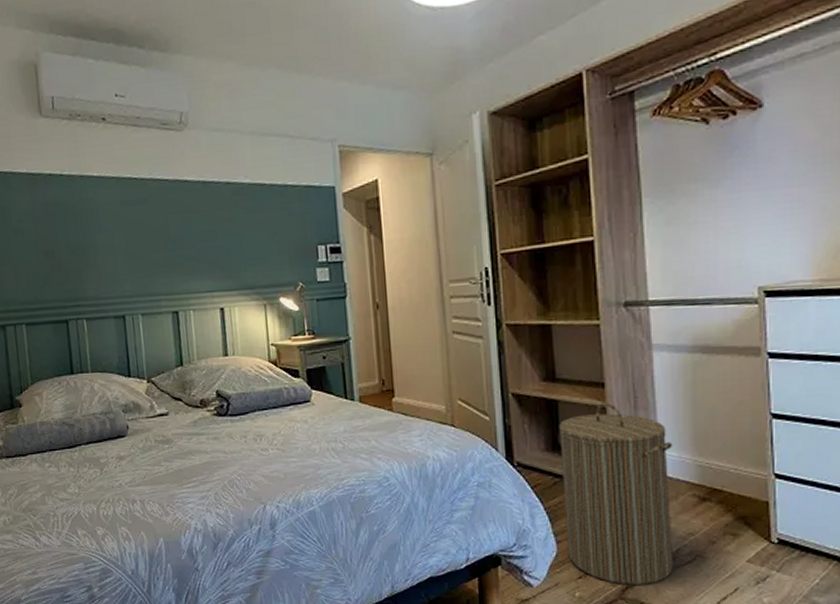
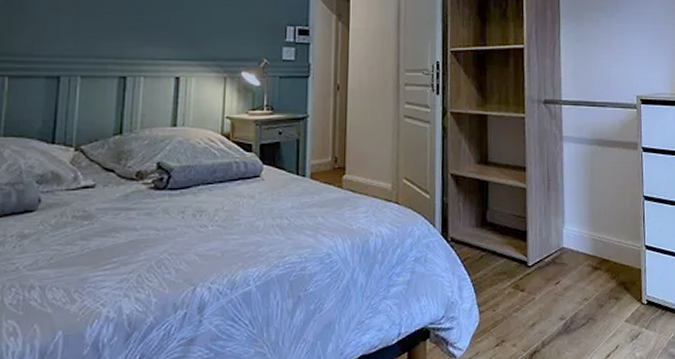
laundry hamper: present [559,403,673,585] -> none [487,184,575,350]

